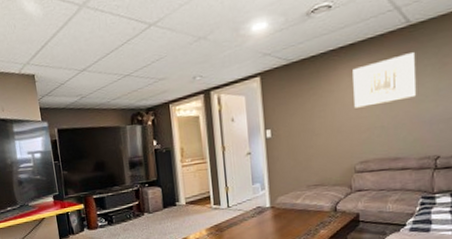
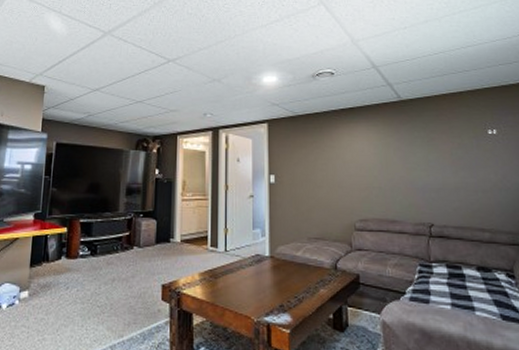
wall art: present [353,52,417,108] -> none [352,124,410,167]

